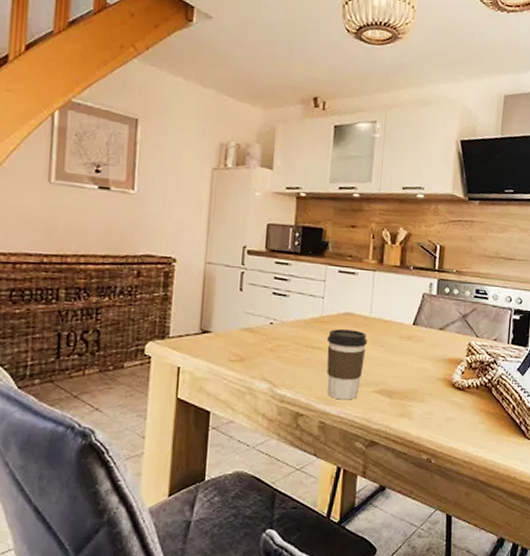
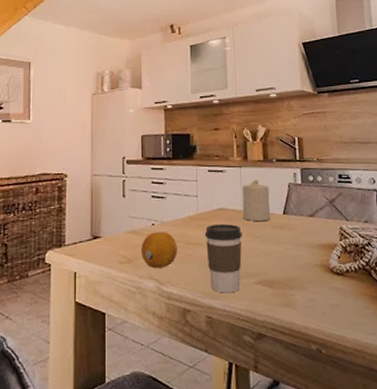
fruit: none [255,331,296,371] -> present [141,232,177,269]
candle: none [370,286,402,330] -> present [242,180,271,221]

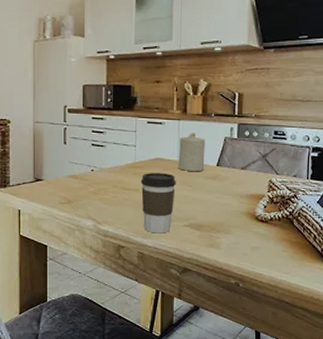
fruit: present [141,232,177,269] -> none [81,177,114,210]

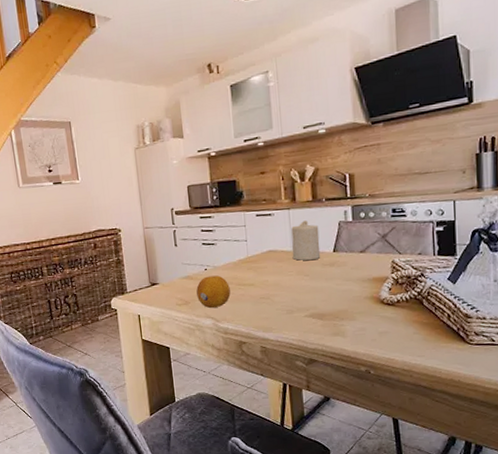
fruit: none [81,177,114,210] -> present [196,275,231,309]
coffee cup: present [140,173,176,234] -> none [255,264,293,327]

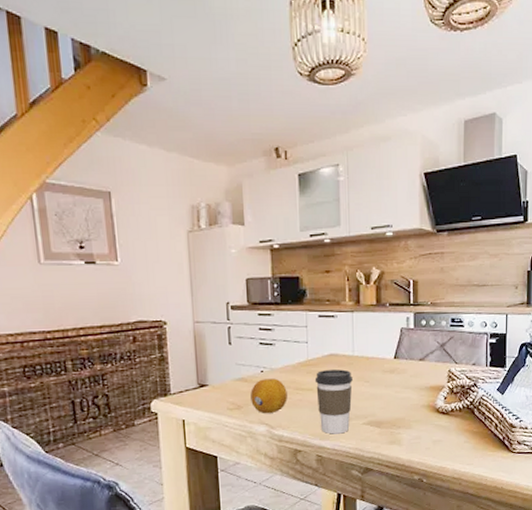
coffee cup: none [255,264,293,327] -> present [314,369,353,434]
candle: present [291,220,321,261] -> none [353,325,382,366]

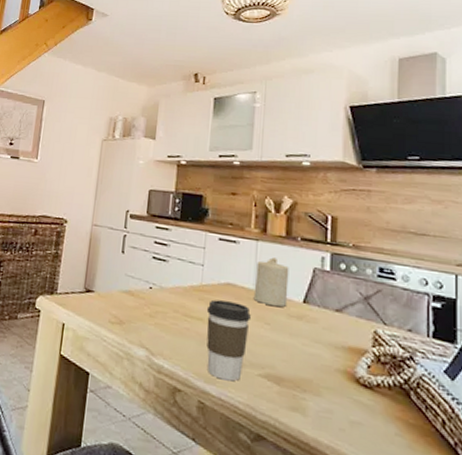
fruit: present [250,378,287,414] -> none [134,296,175,338]
candle: none [353,325,382,366] -> present [253,257,289,307]

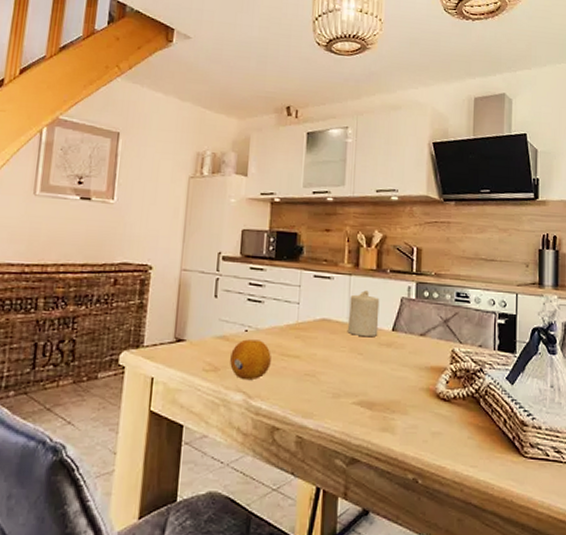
fruit: none [134,296,175,338] -> present [230,339,271,381]
coffee cup: present [206,299,251,382] -> none [303,336,345,413]

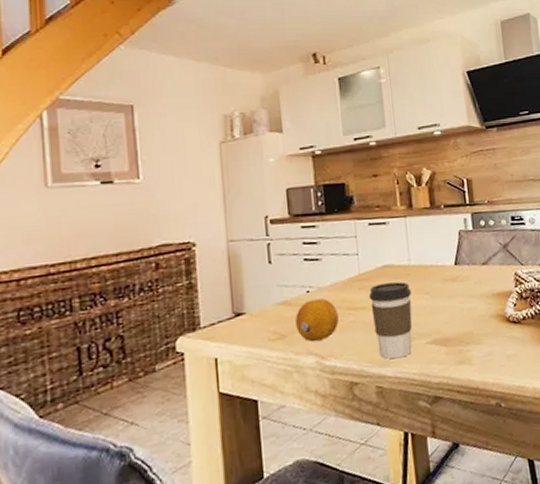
coffee cup: none [303,336,345,413] -> present [368,282,412,360]
candle: present [347,290,380,336] -> none [408,229,442,276]

